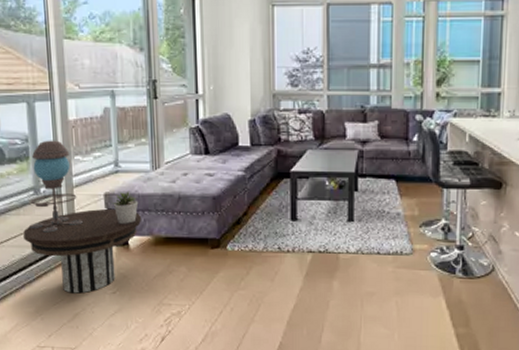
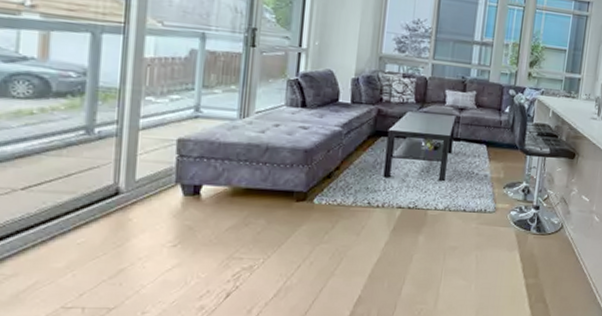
side table: present [23,208,142,294] -> none [63,155,221,247]
table lamp: present [28,140,83,233] -> none [71,76,145,178]
potted plant: present [111,191,139,224] -> none [185,137,219,173]

